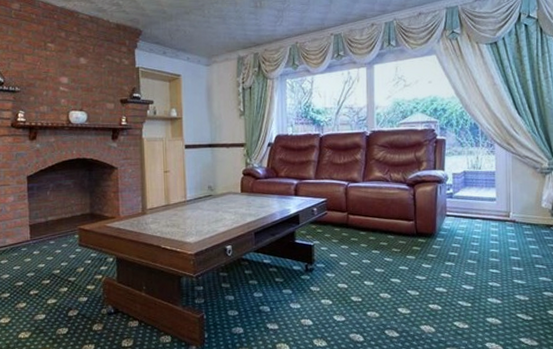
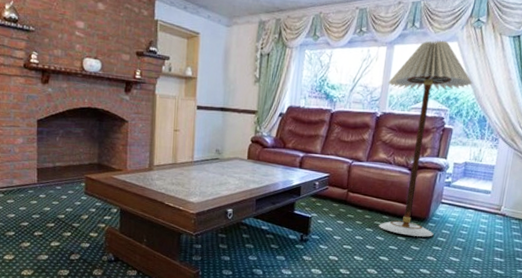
floor lamp: none [373,55,458,254] -> present [379,40,473,237]

